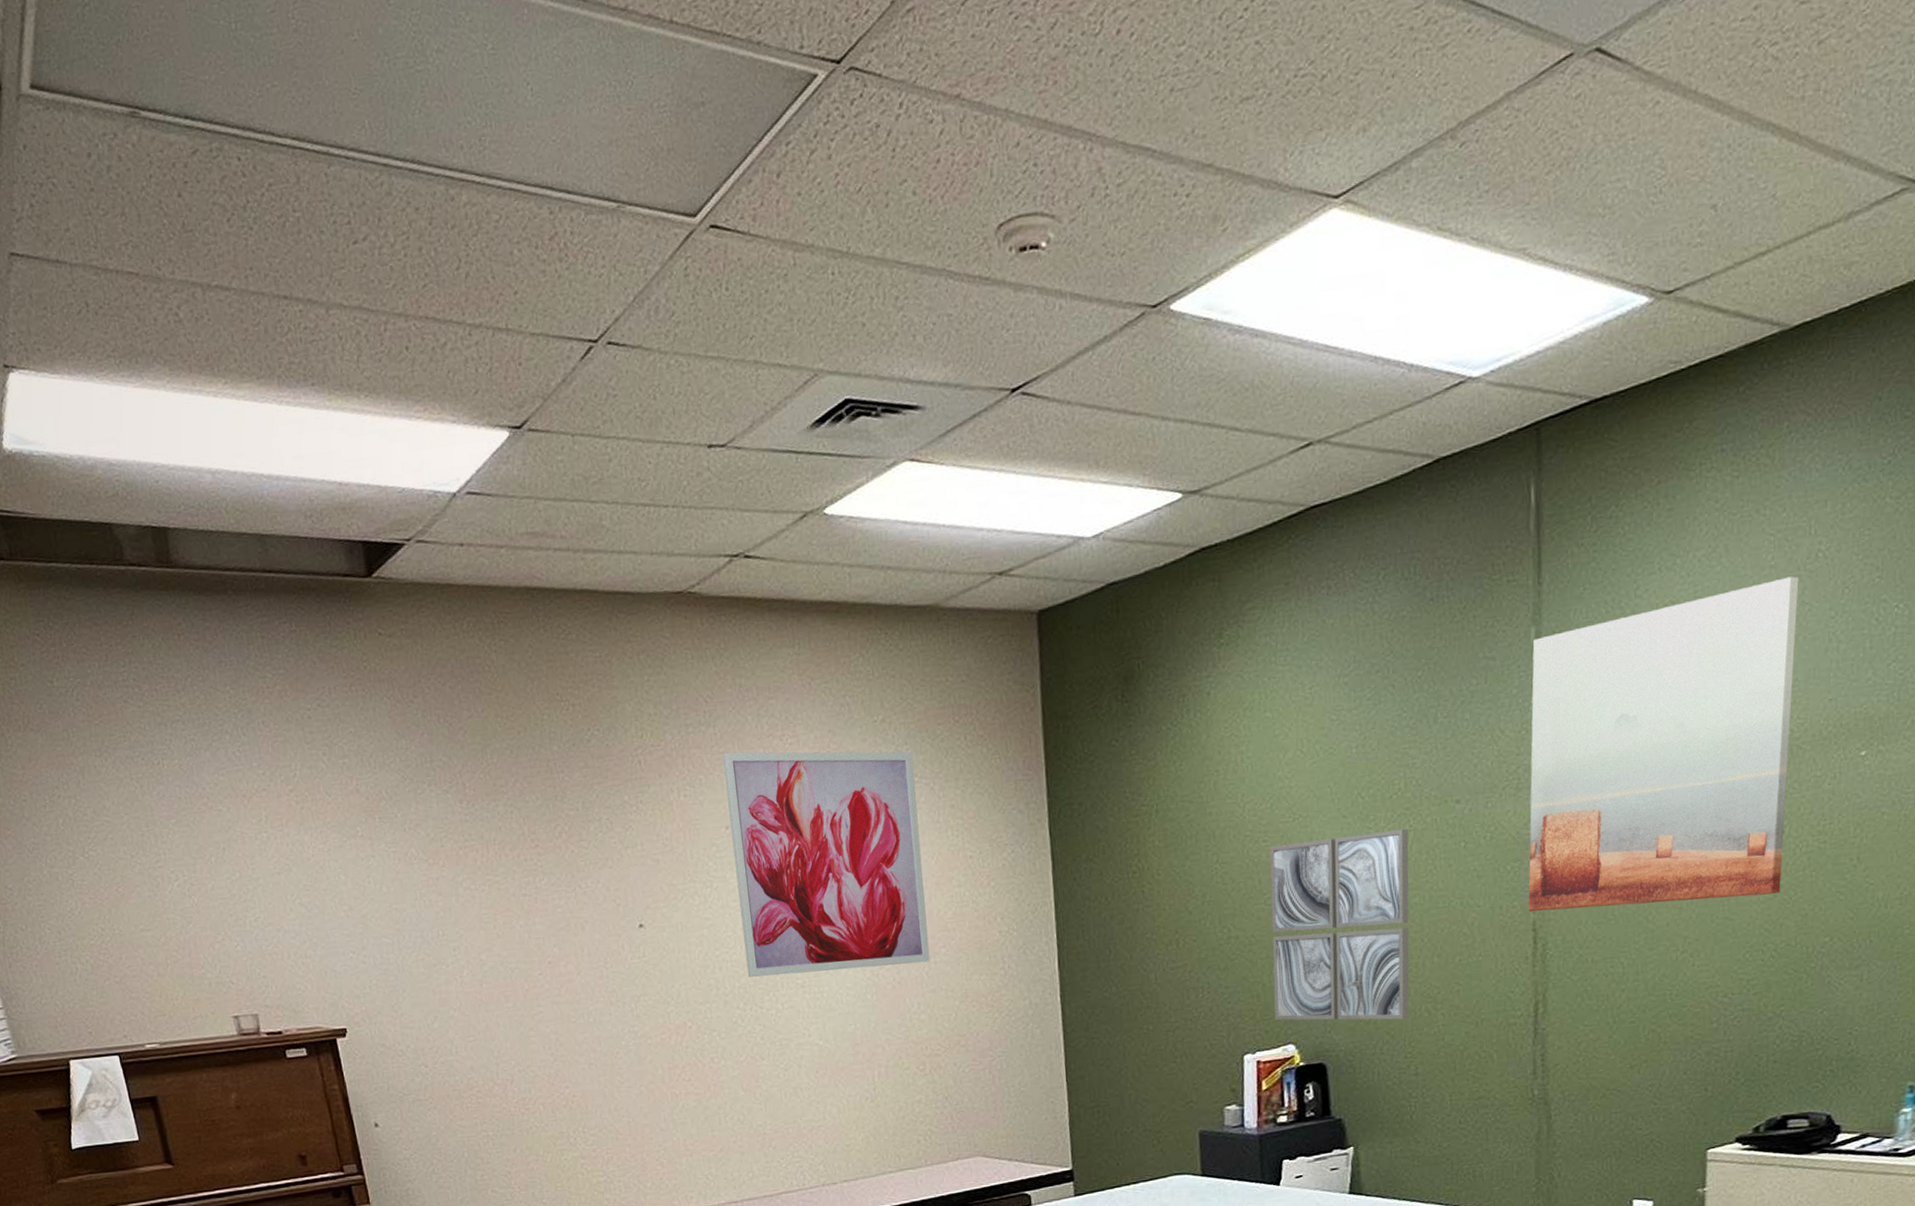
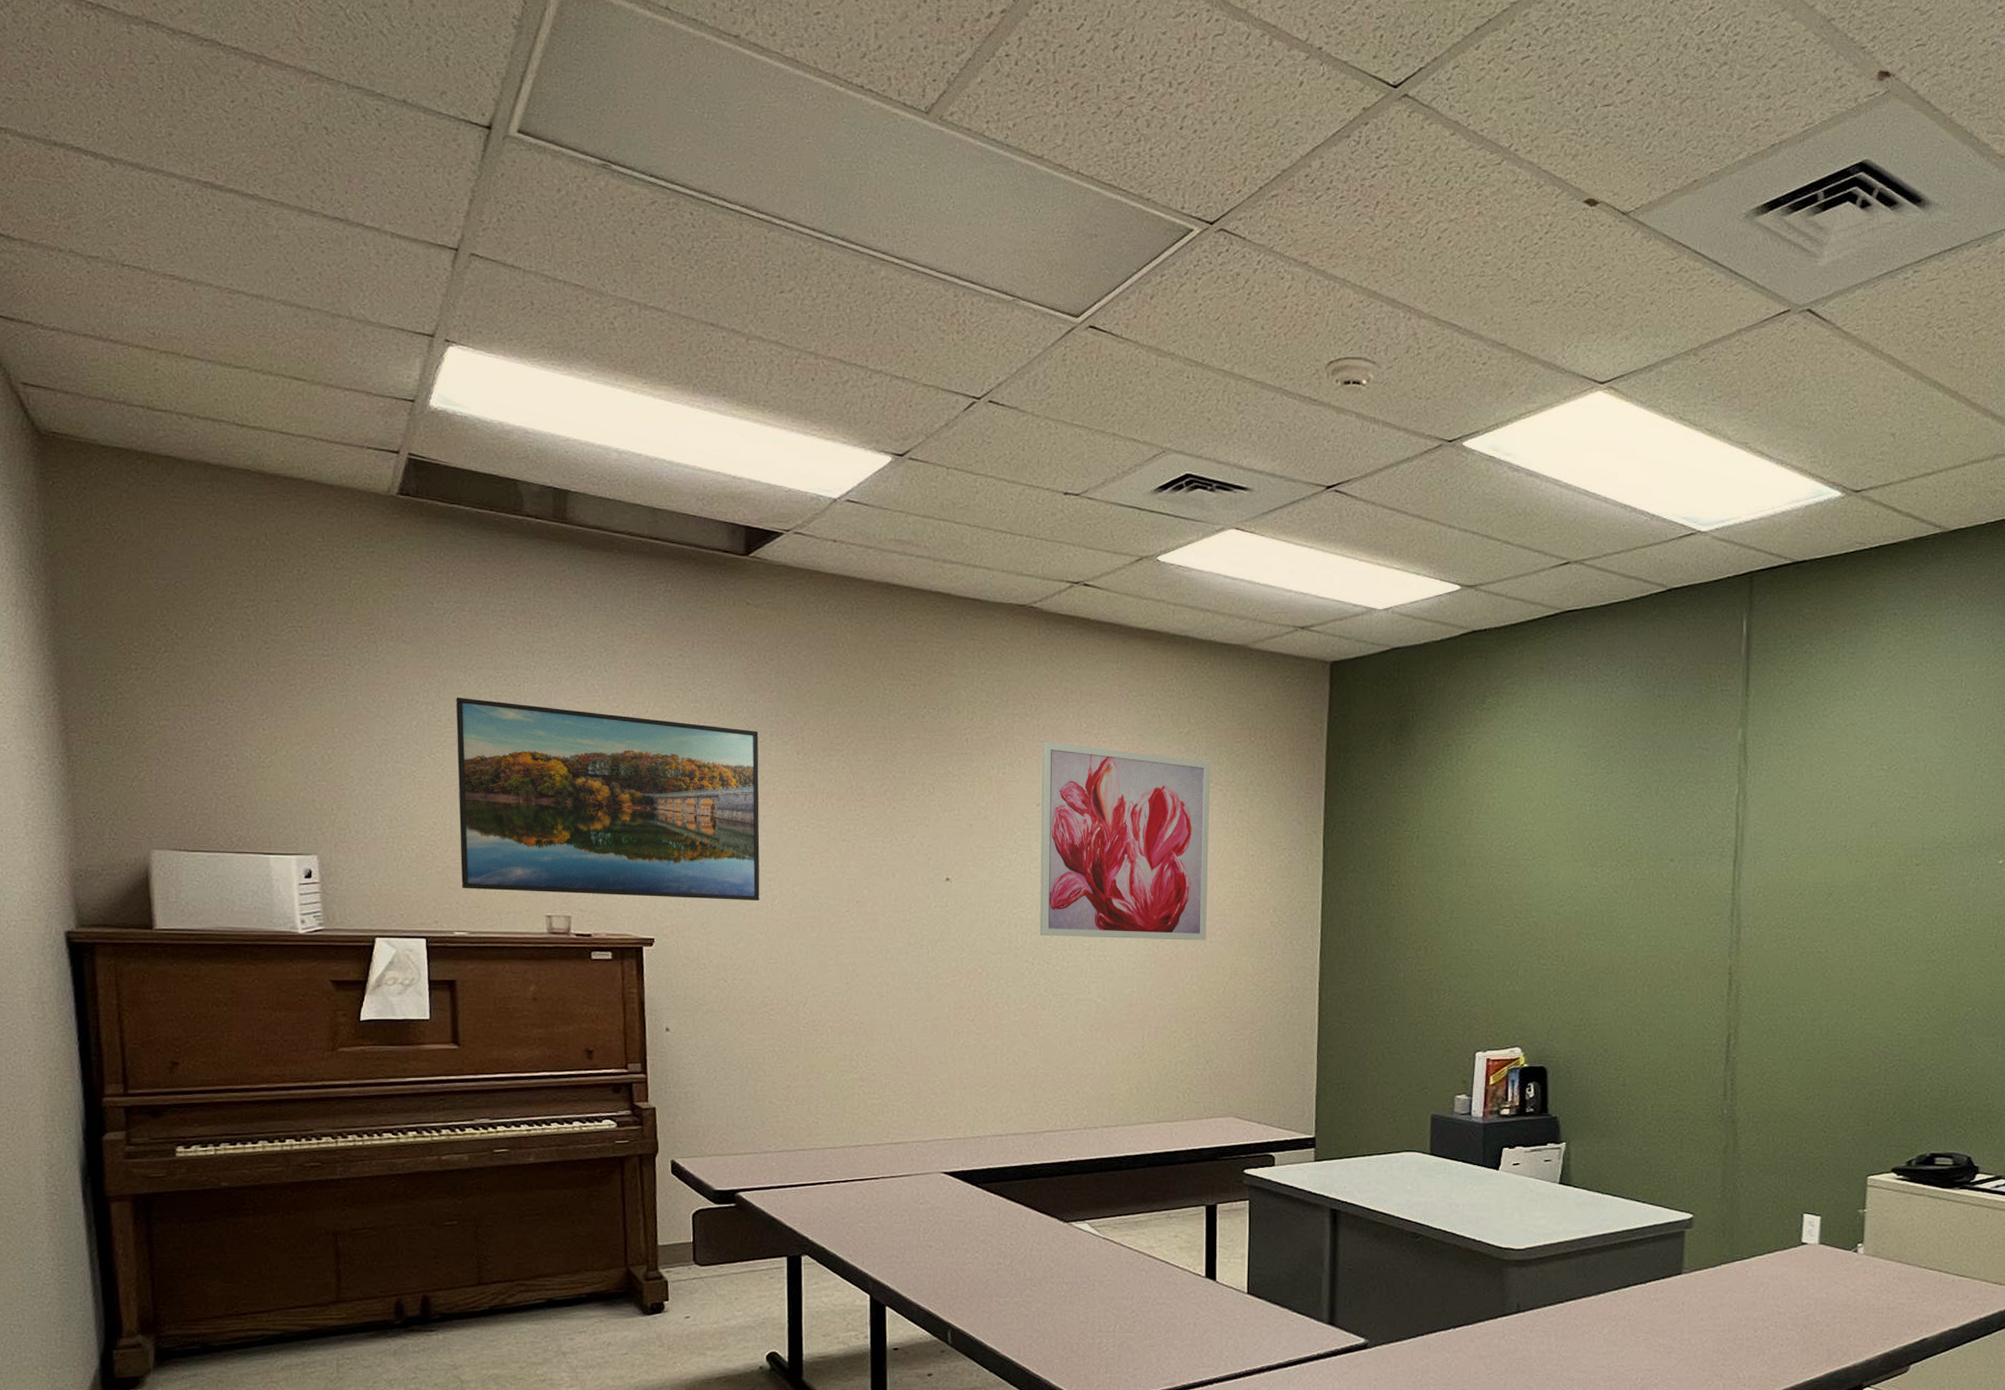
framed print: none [97,782,447,998] -> present [456,698,760,900]
wall art: present [1270,828,1410,1021] -> none [1505,876,1629,1037]
wall art: present [1528,576,1799,912] -> none [1726,717,1952,966]

